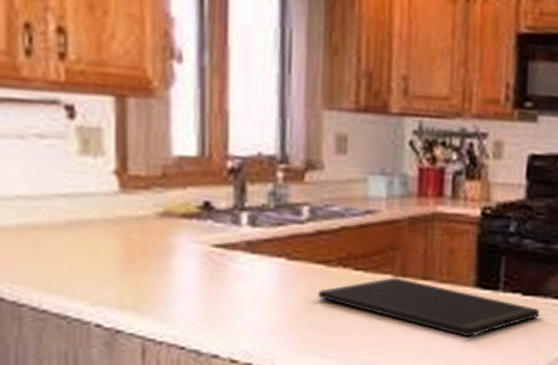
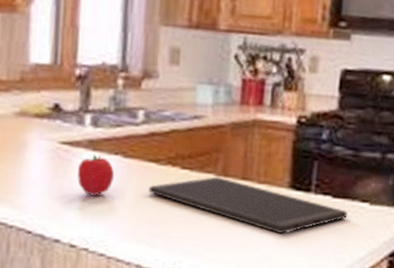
fruit: none [236,257,278,304] -> present [77,154,115,196]

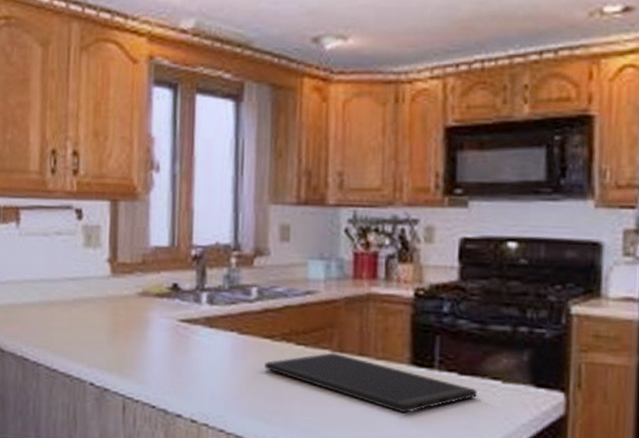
fruit: present [77,154,115,196] -> none [196,331,231,372]

